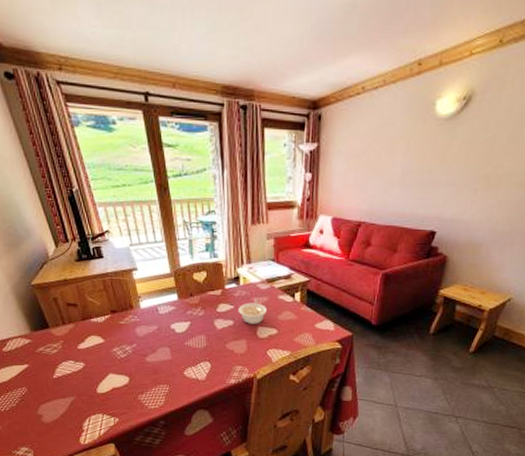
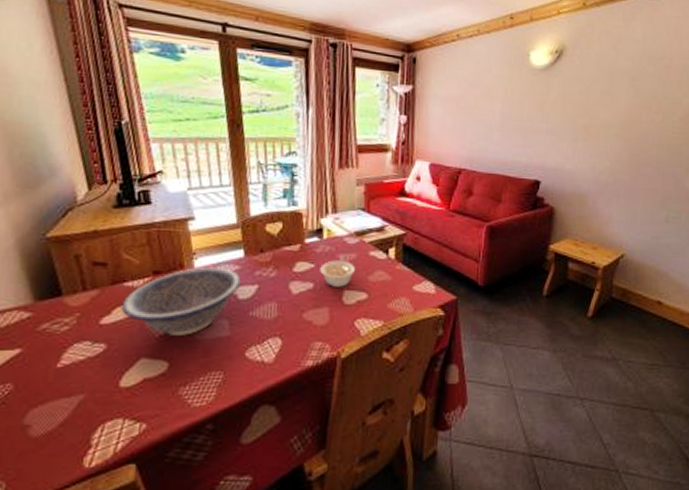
decorative bowl: none [91,307,177,359] -> present [121,266,241,336]

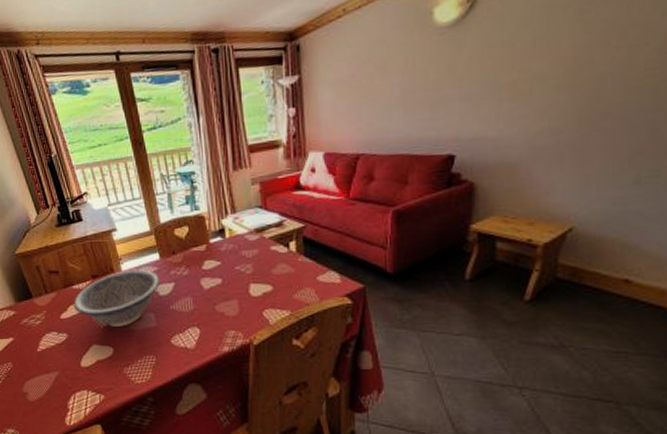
legume: present [320,255,355,287] -> none [226,252,258,281]

